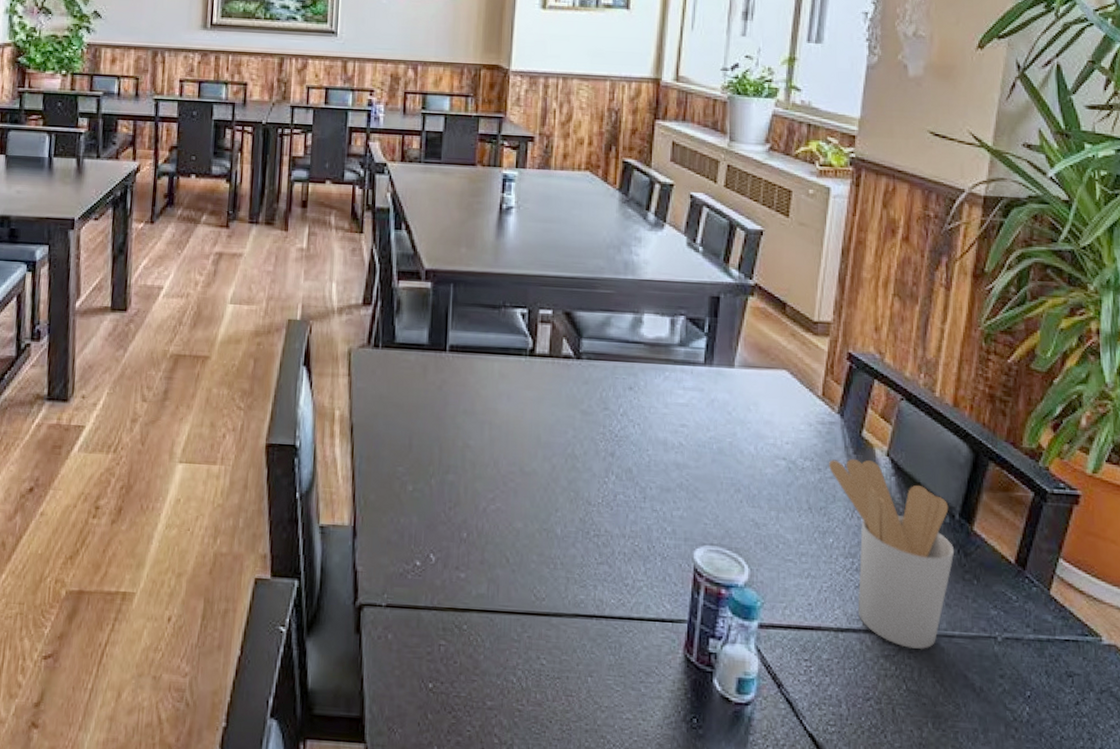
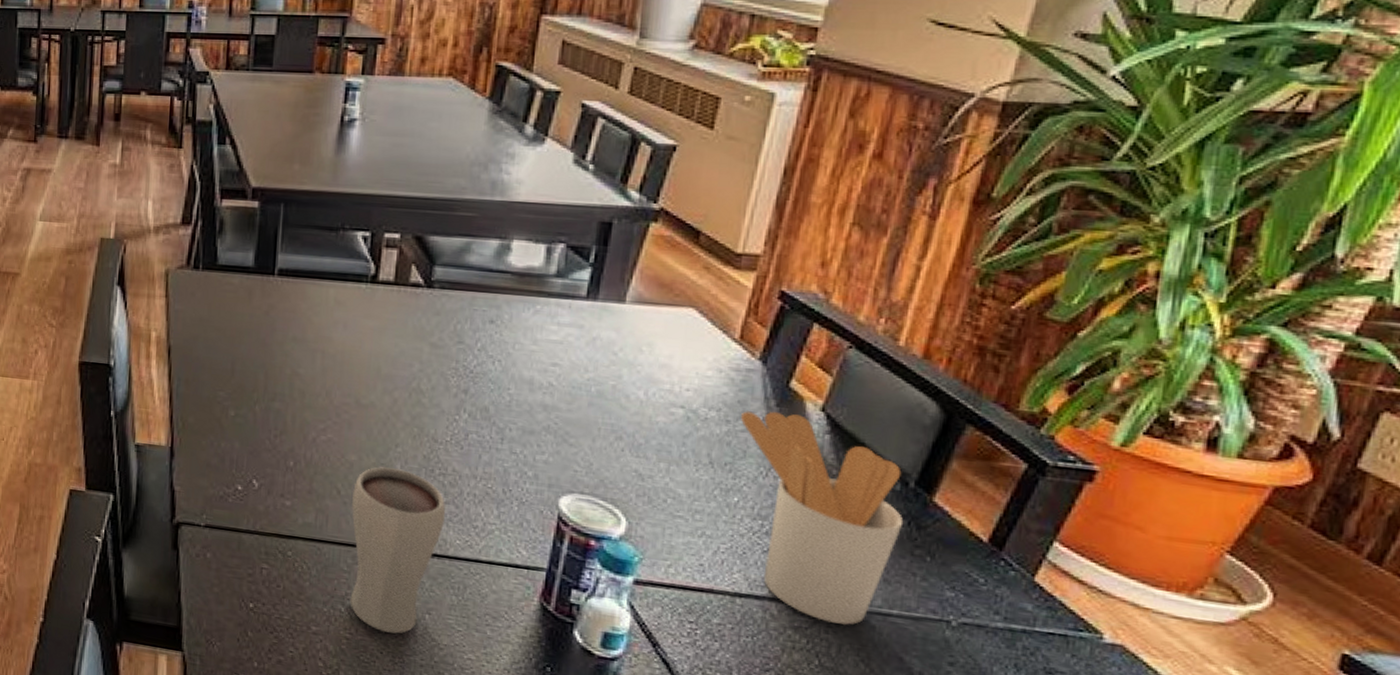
drinking glass: none [520,532,600,701] -> present [350,467,445,634]

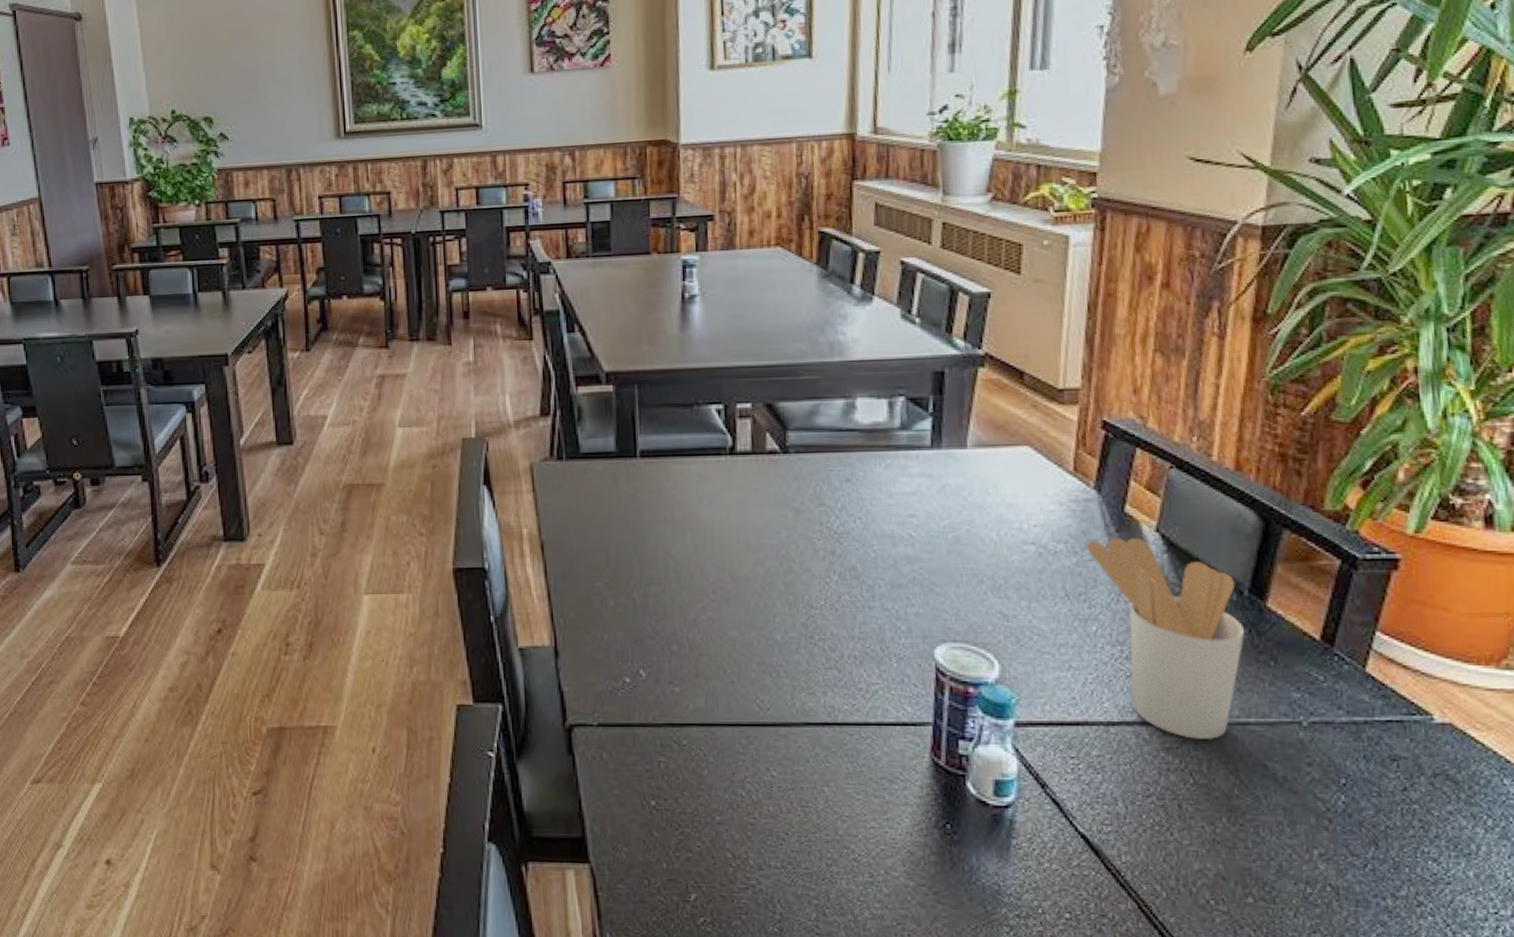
drinking glass: present [350,467,445,634] -> none [738,639,830,813]

